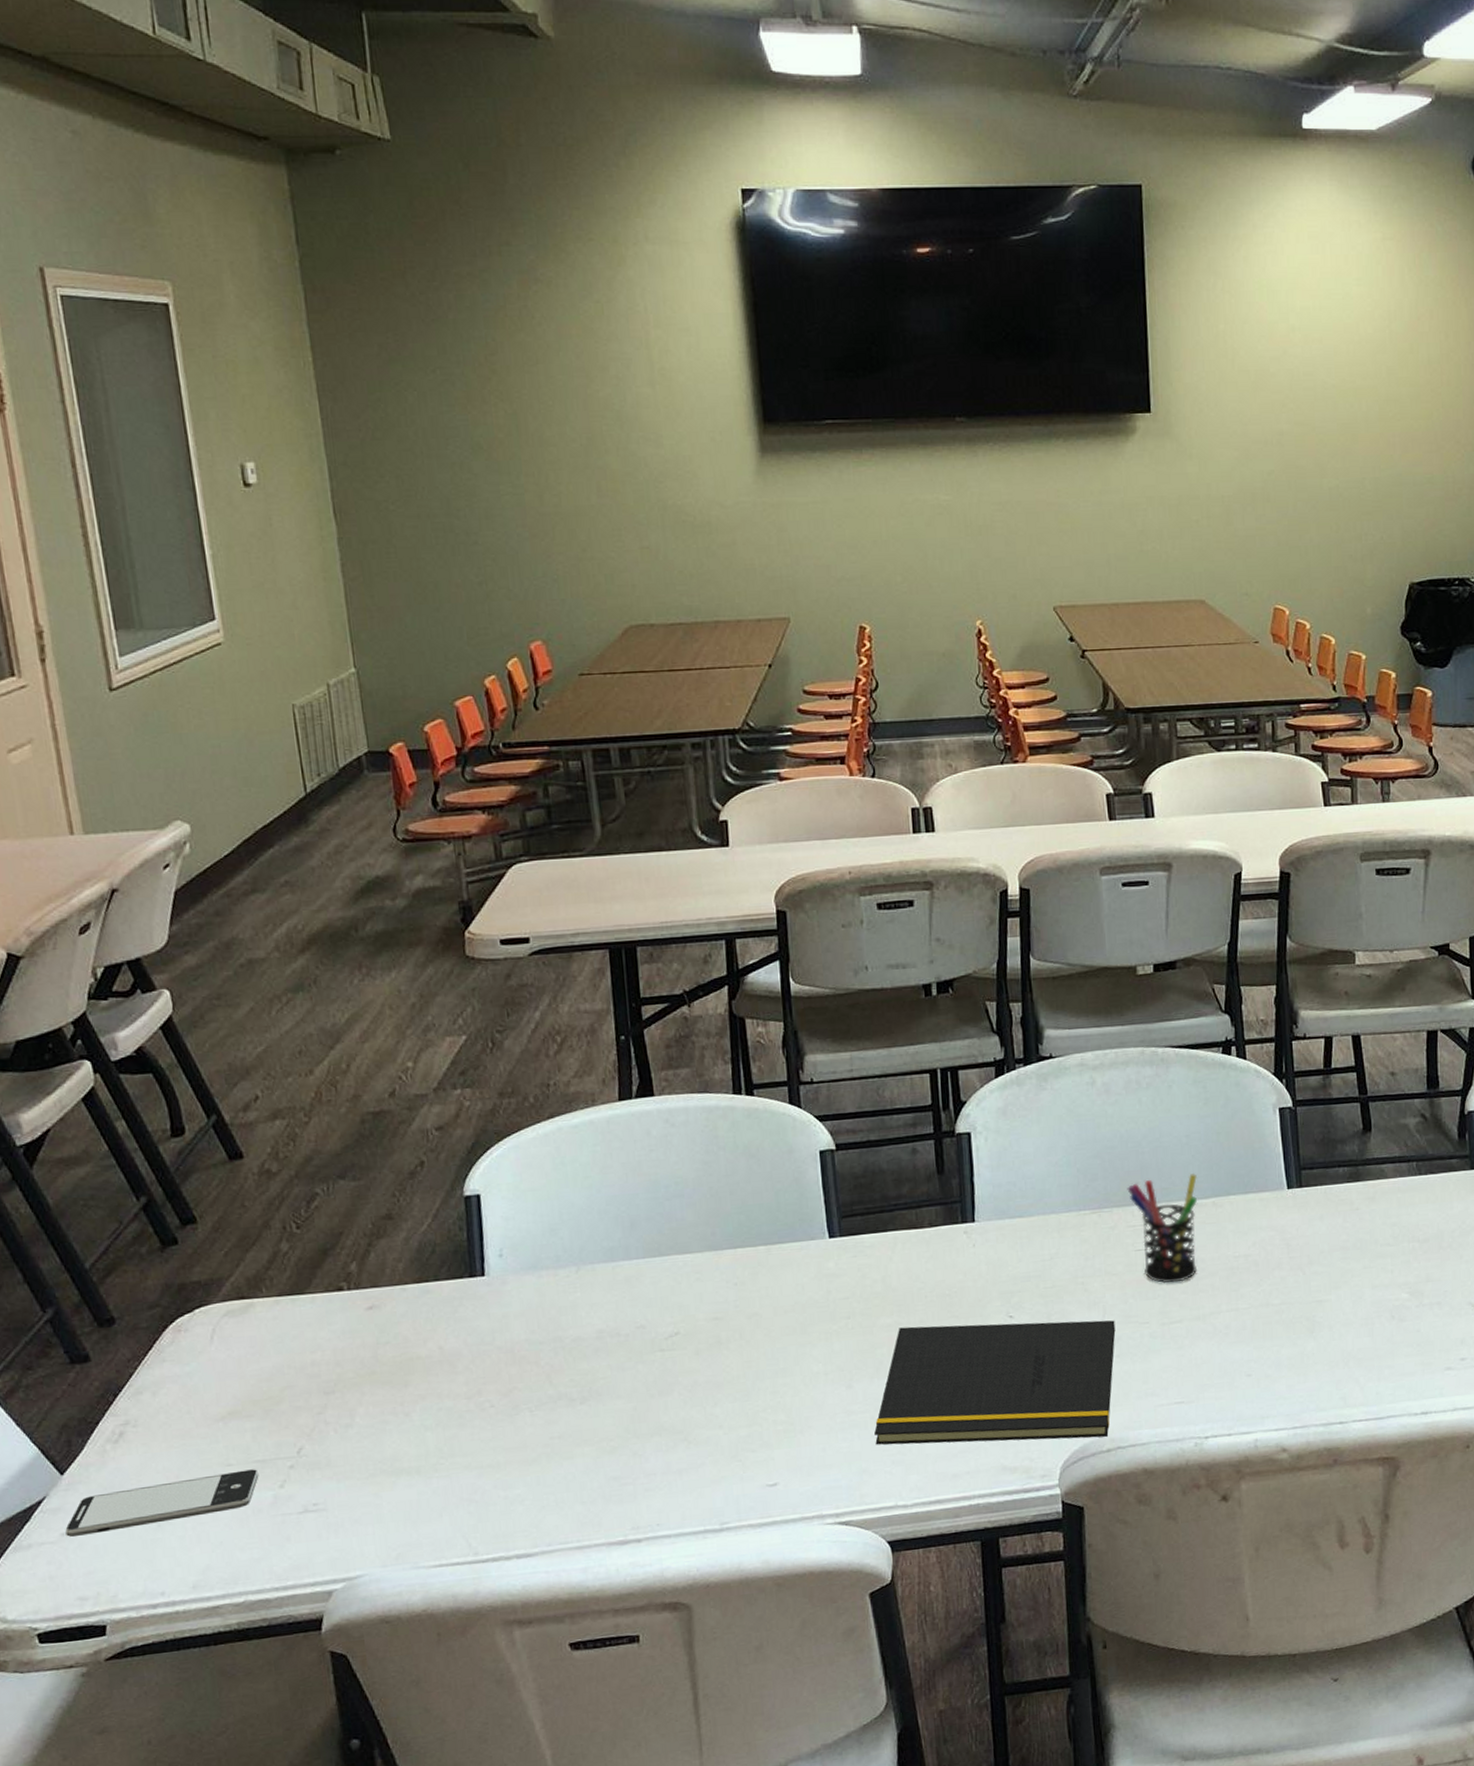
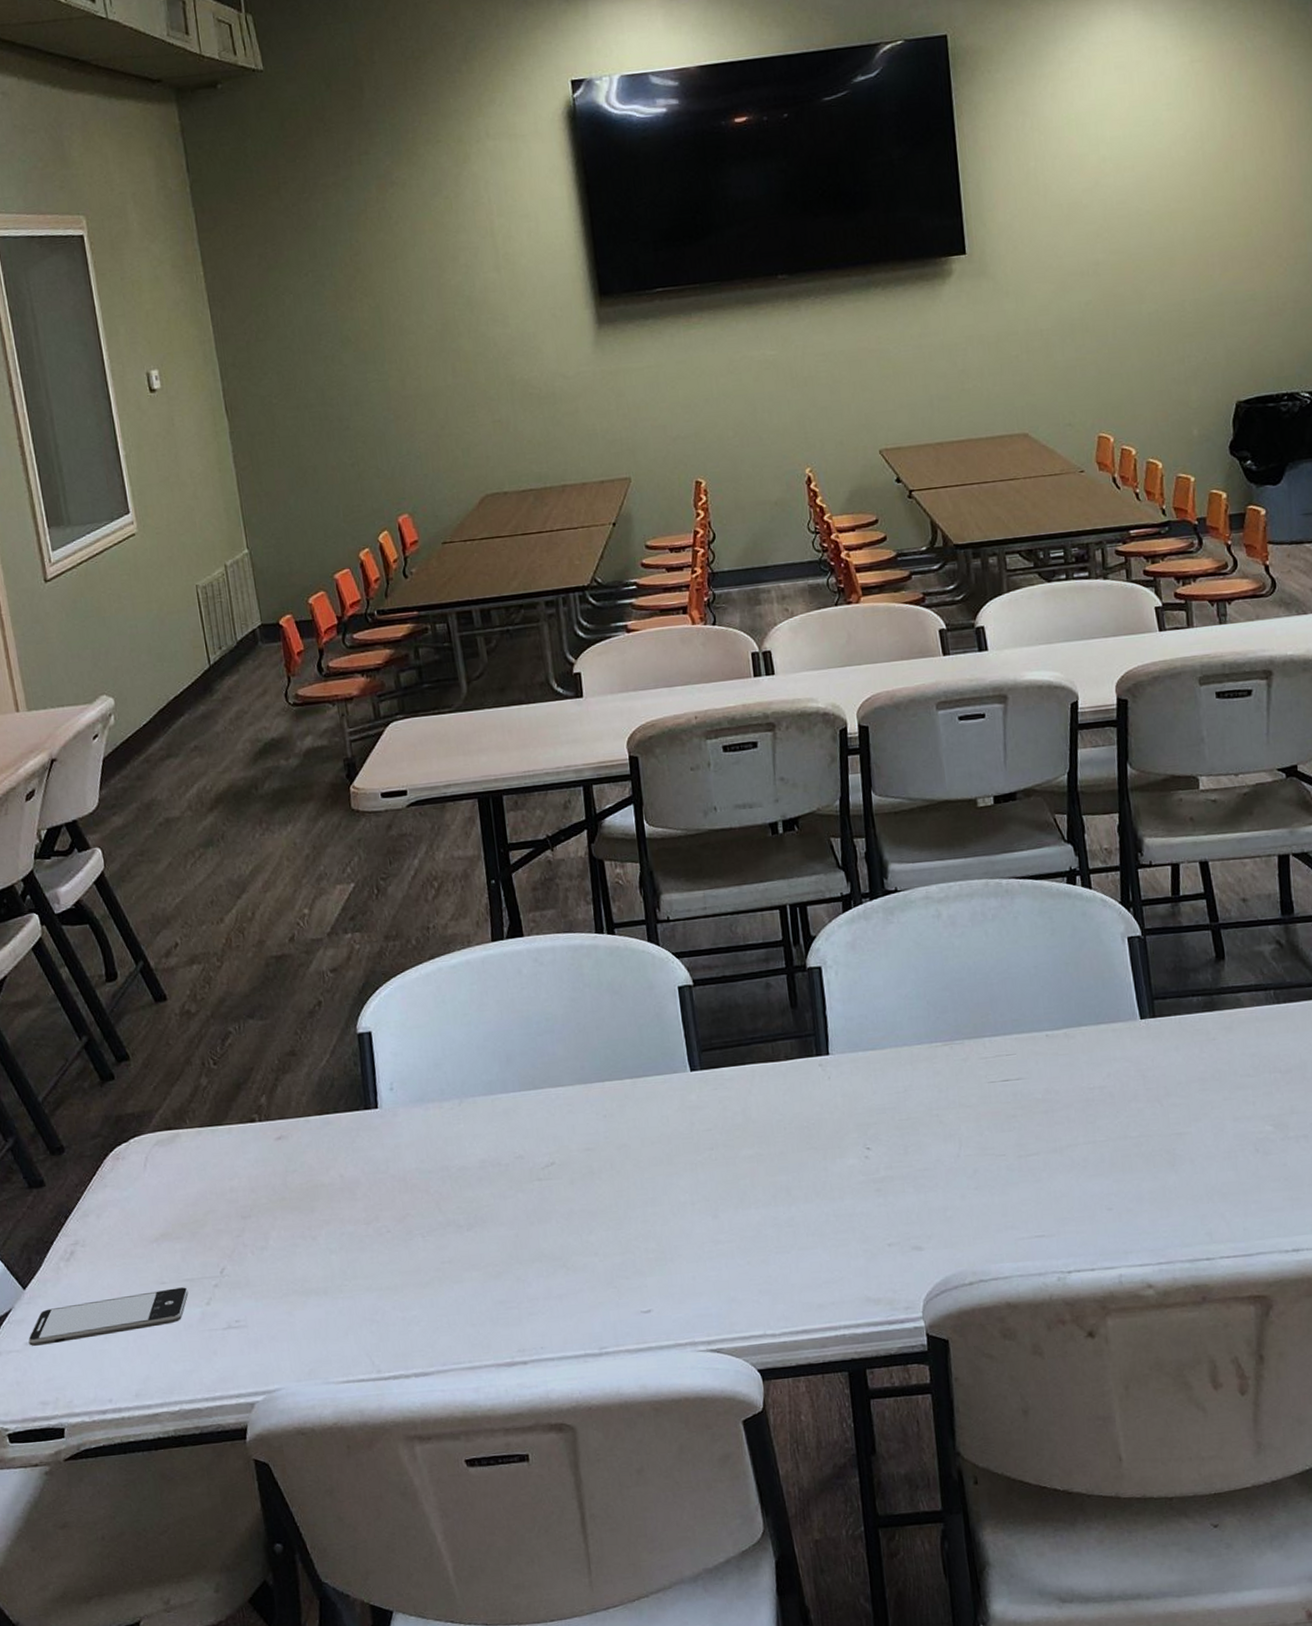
notepad: present [874,1320,1116,1445] -> none [741,1152,973,1275]
pen holder: present [1127,1174,1197,1284] -> none [977,1005,1051,1116]

